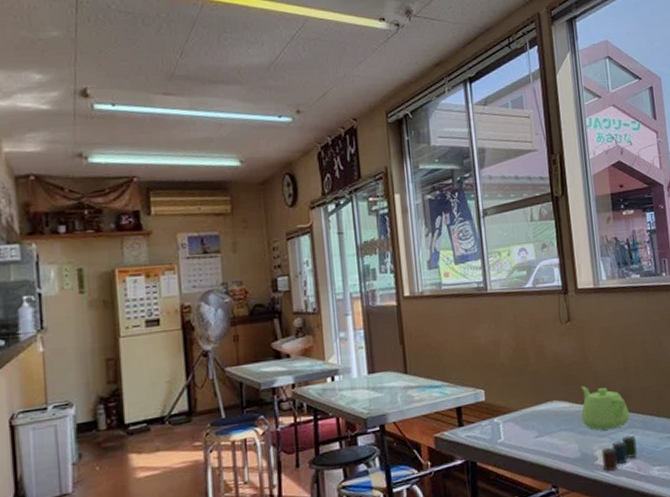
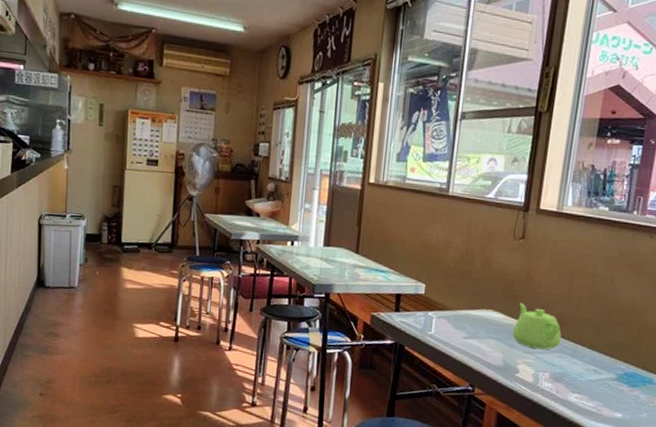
cup: present [601,435,638,471] -> none [522,358,562,386]

